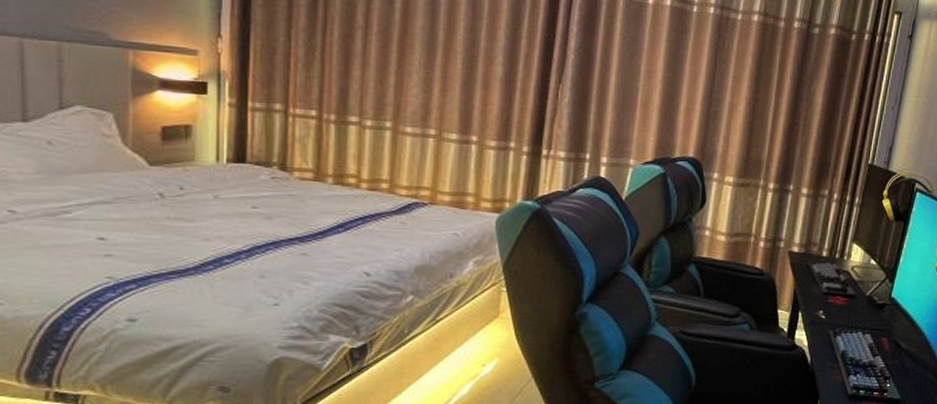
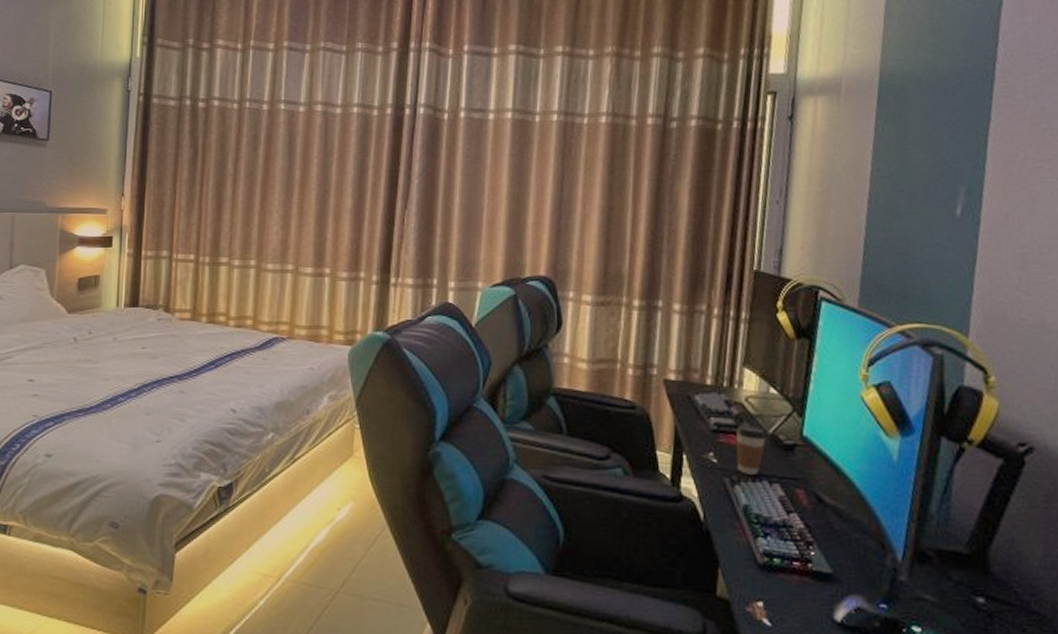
coffee cup: none [840,289,864,327] -> present [735,425,766,475]

